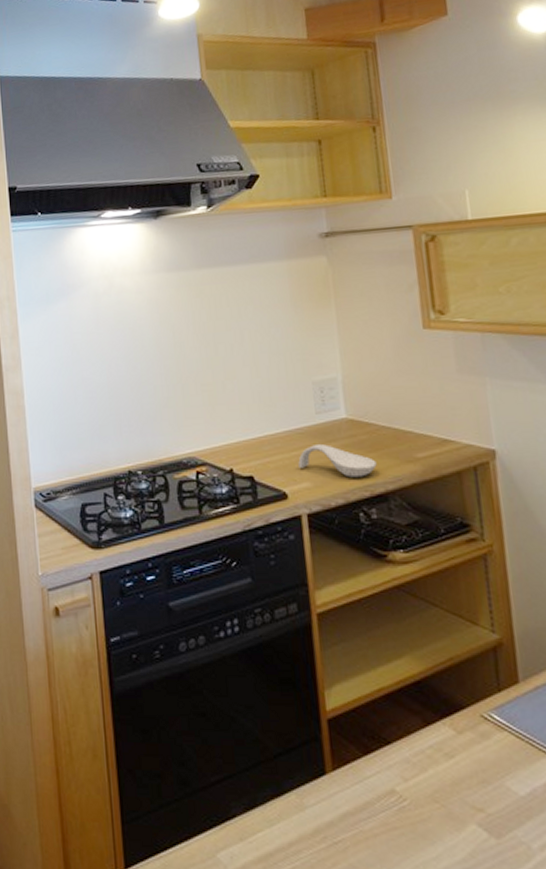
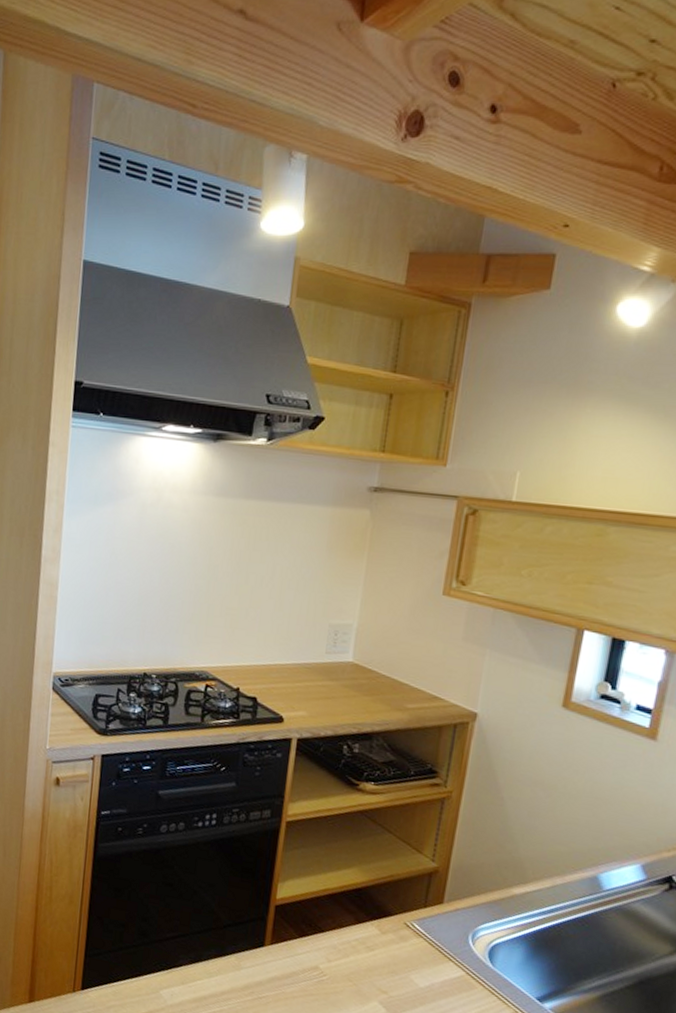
spoon rest: present [298,444,377,478] -> none [299,680,370,716]

